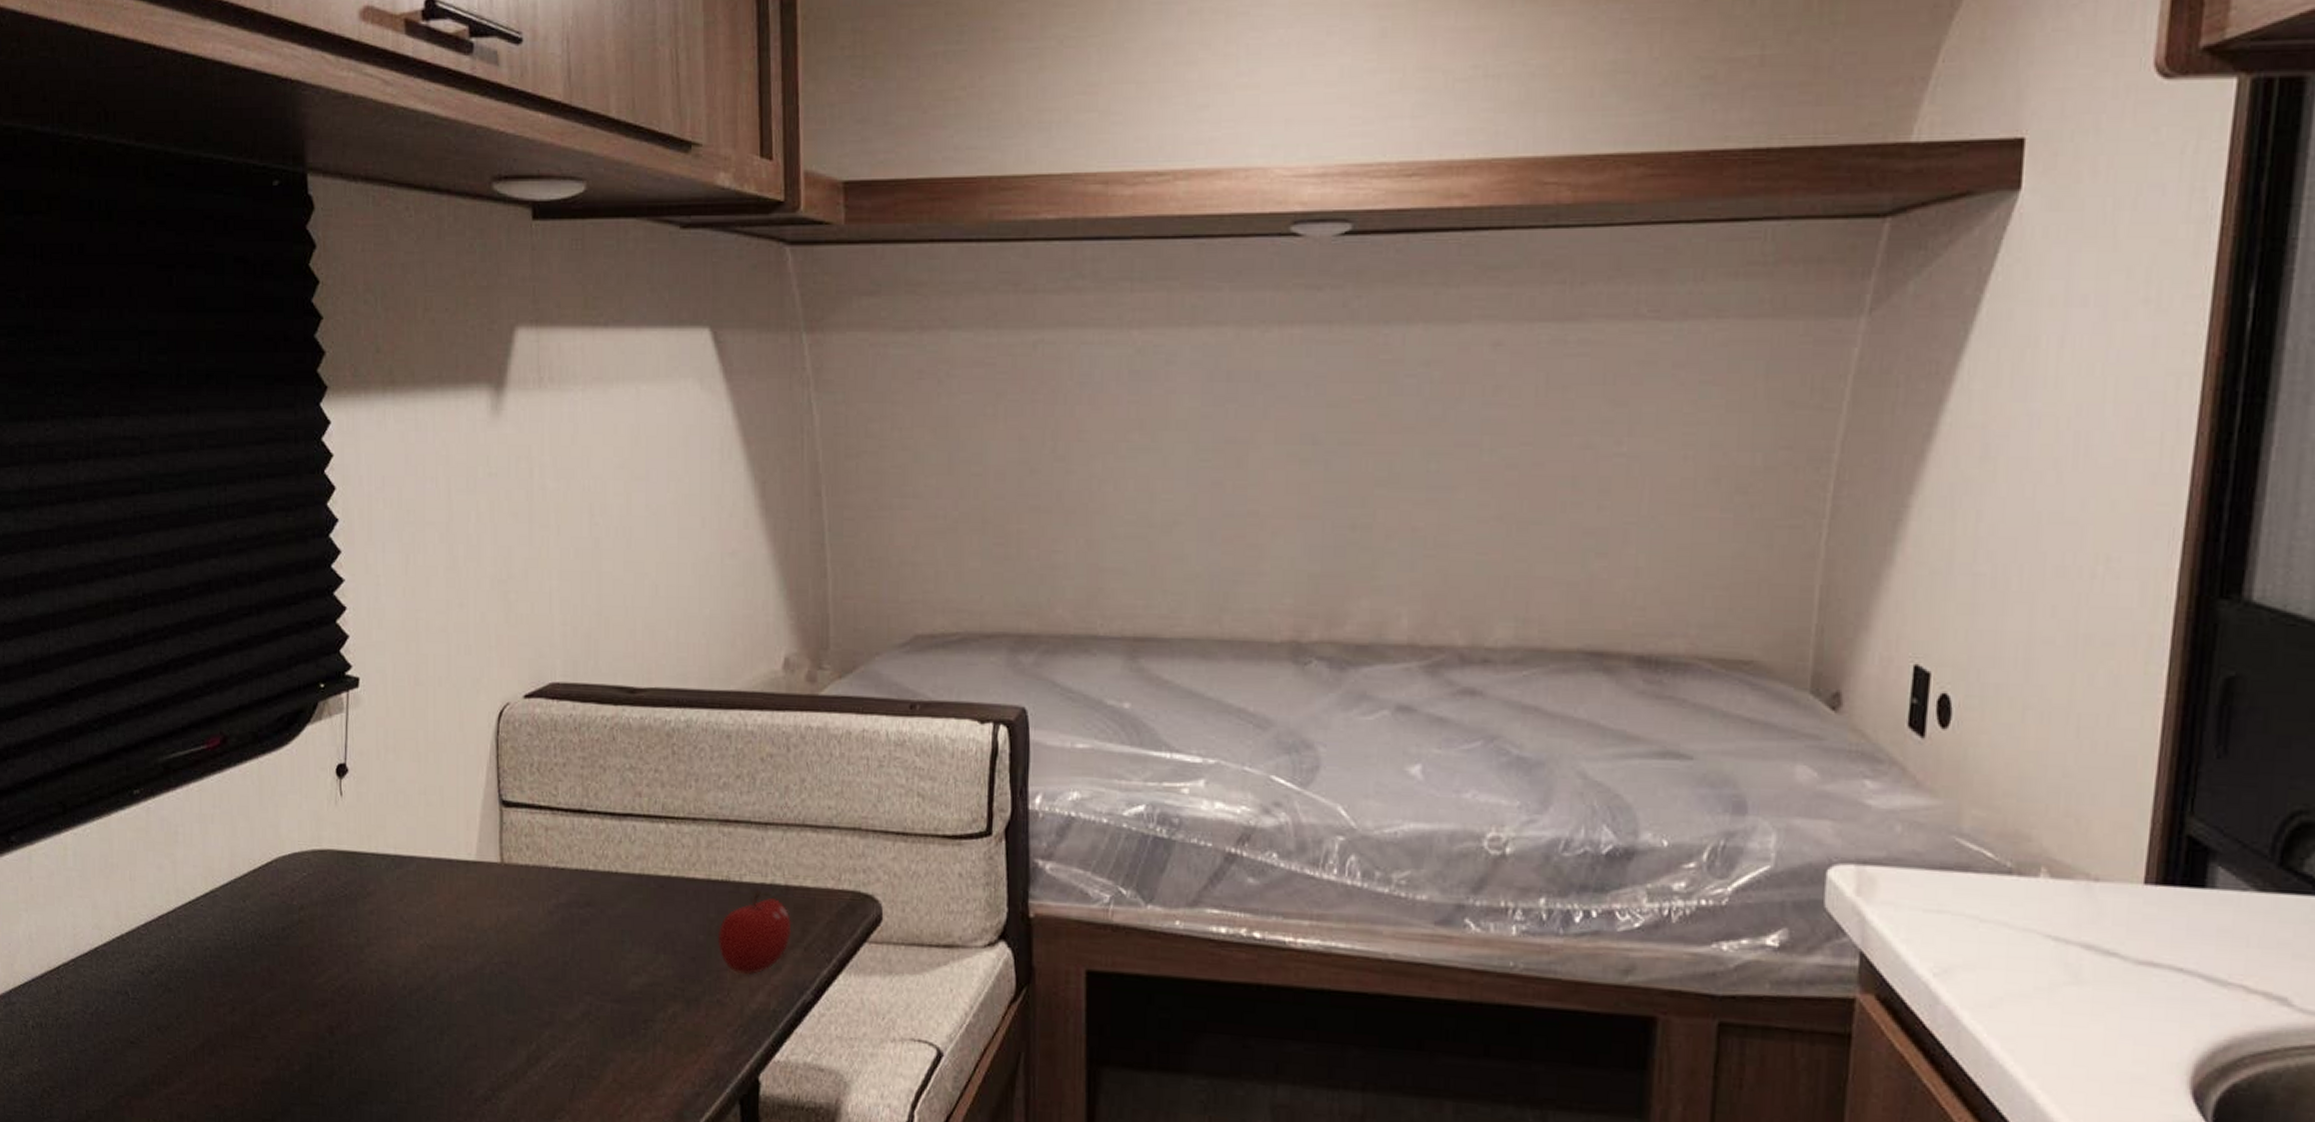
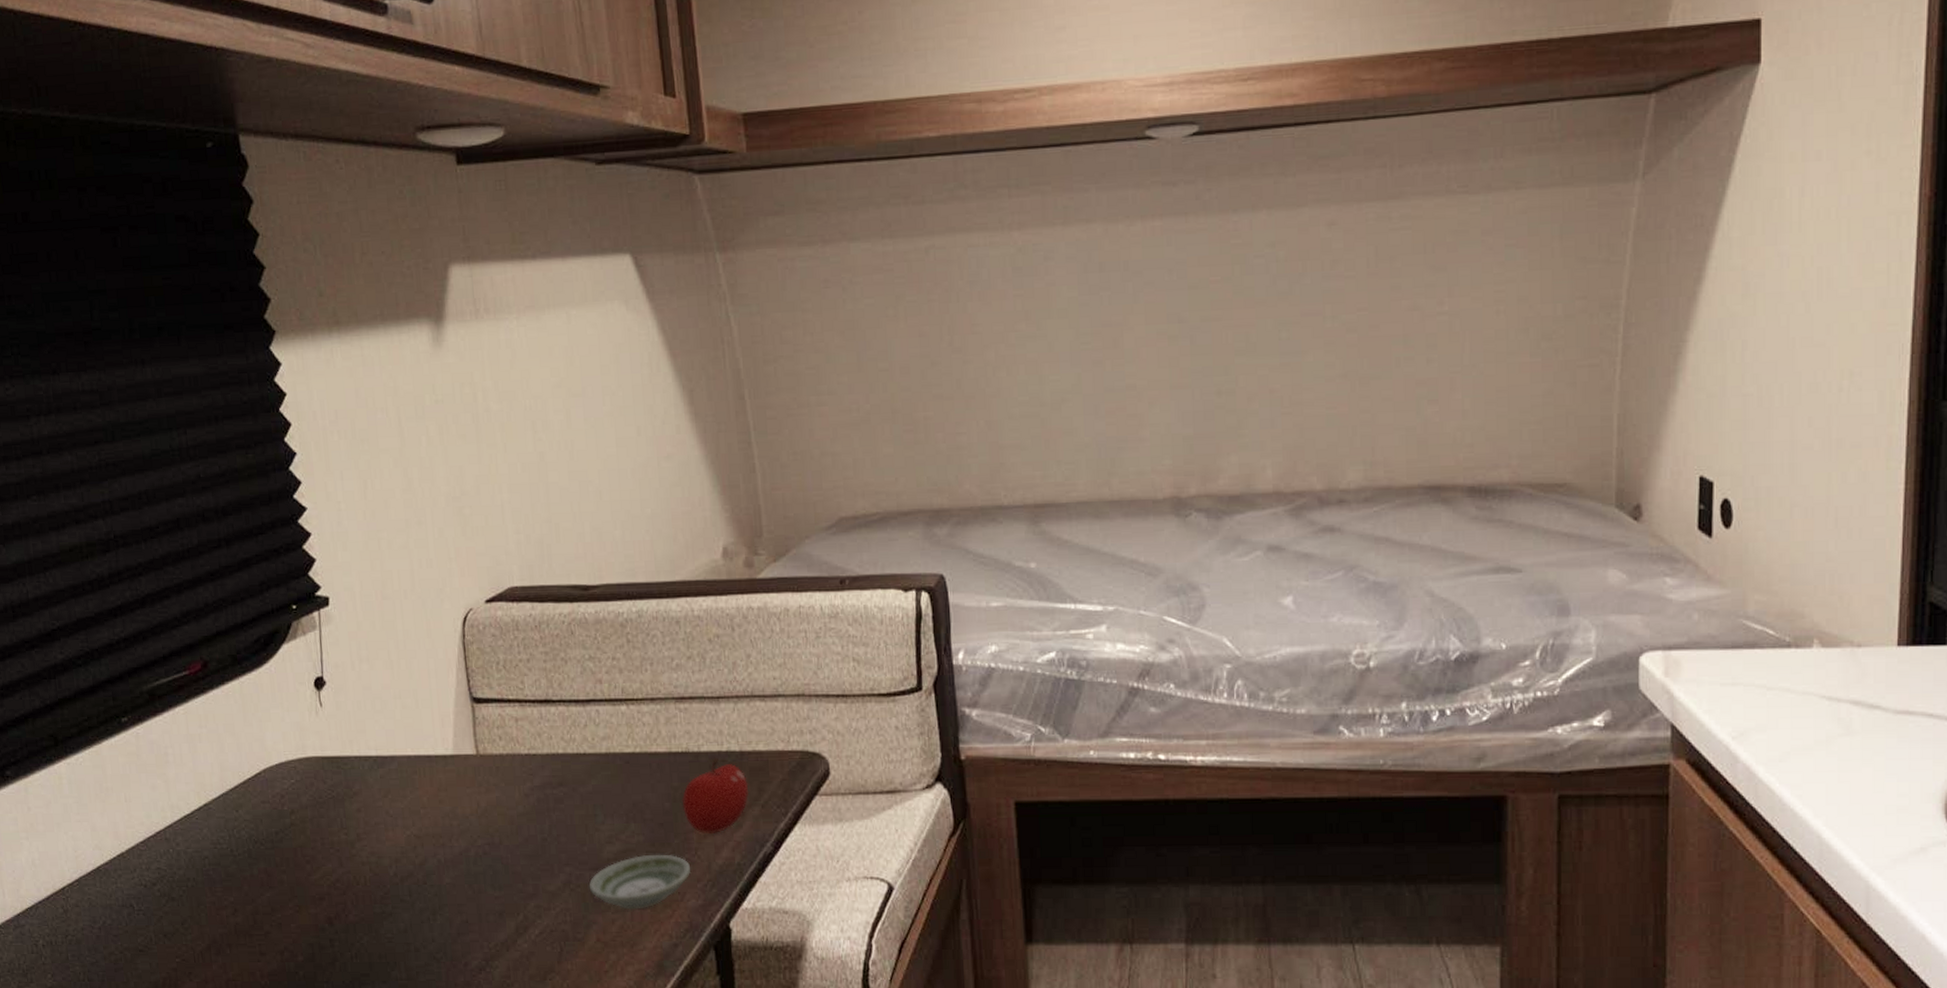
saucer: none [609,990,722,1050] -> present [588,854,692,910]

